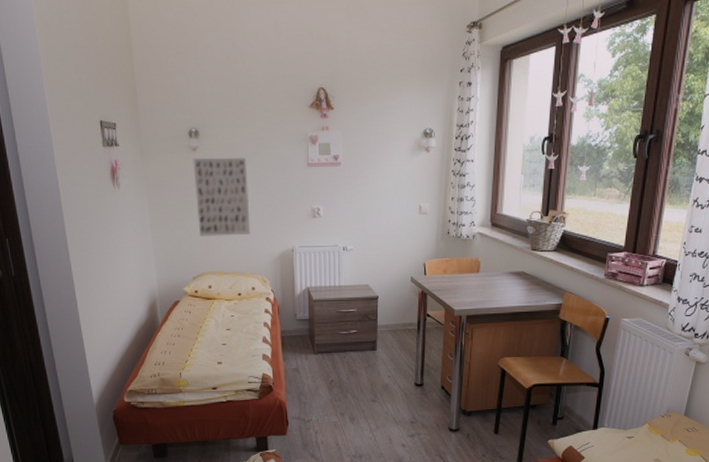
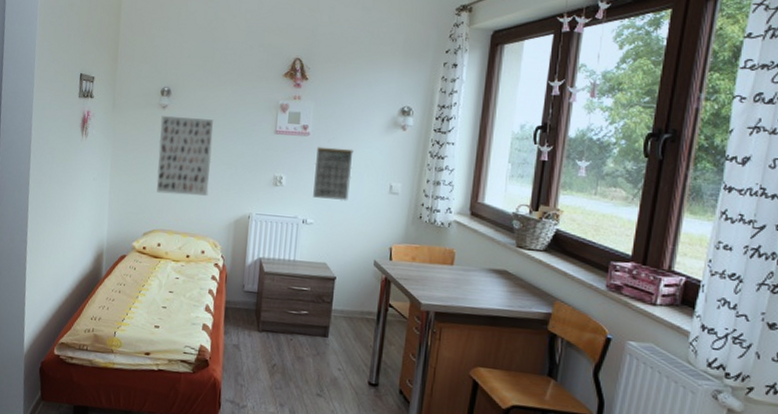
calendar: none [348,175,384,226] -> present [313,146,354,201]

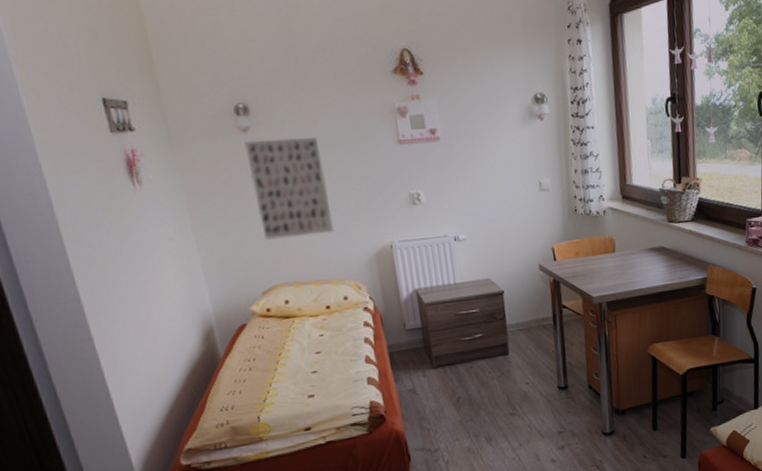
calendar: present [313,146,354,201] -> none [452,149,499,210]

